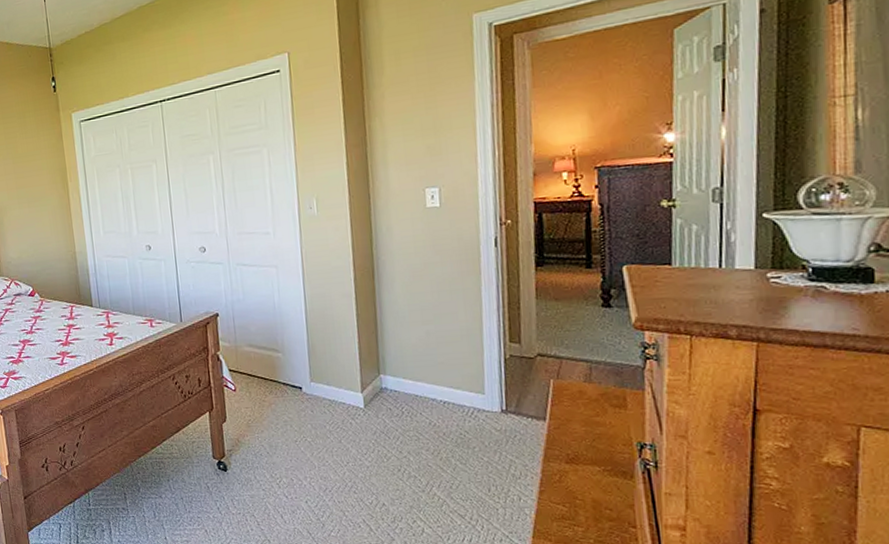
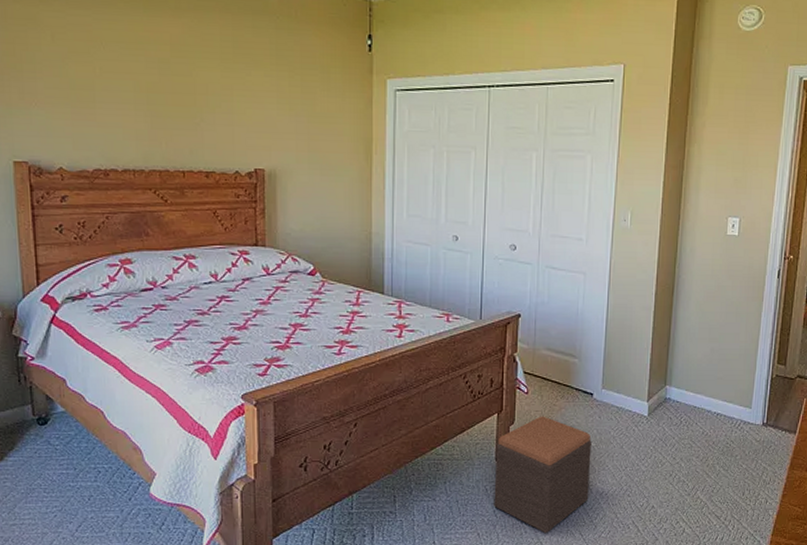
footstool: none [211,412,312,532] -> present [494,416,592,534]

